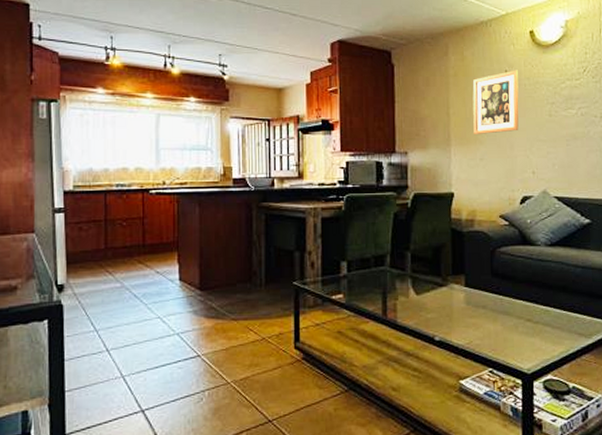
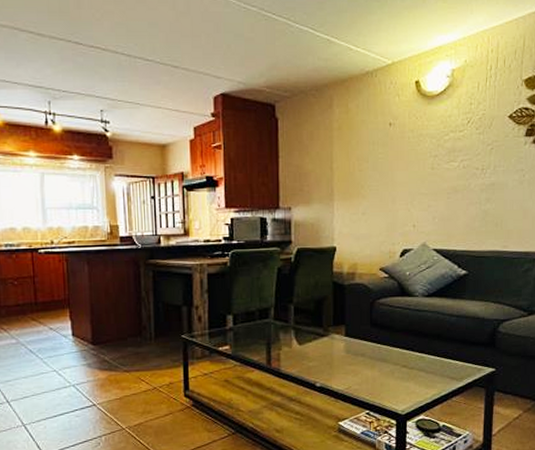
wall art: present [472,70,519,134] -> none [356,122,402,188]

